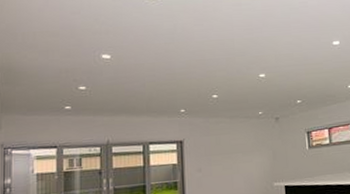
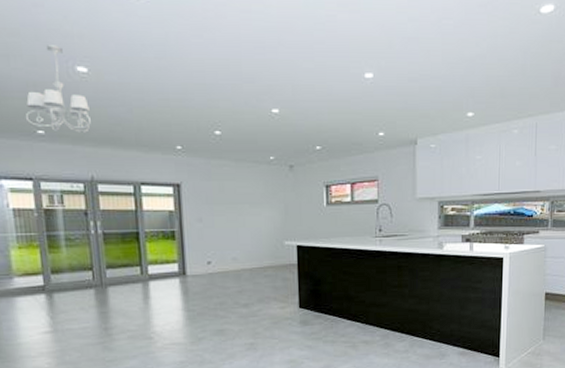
chandelier: none [56,40,110,106] -> present [25,45,91,133]

